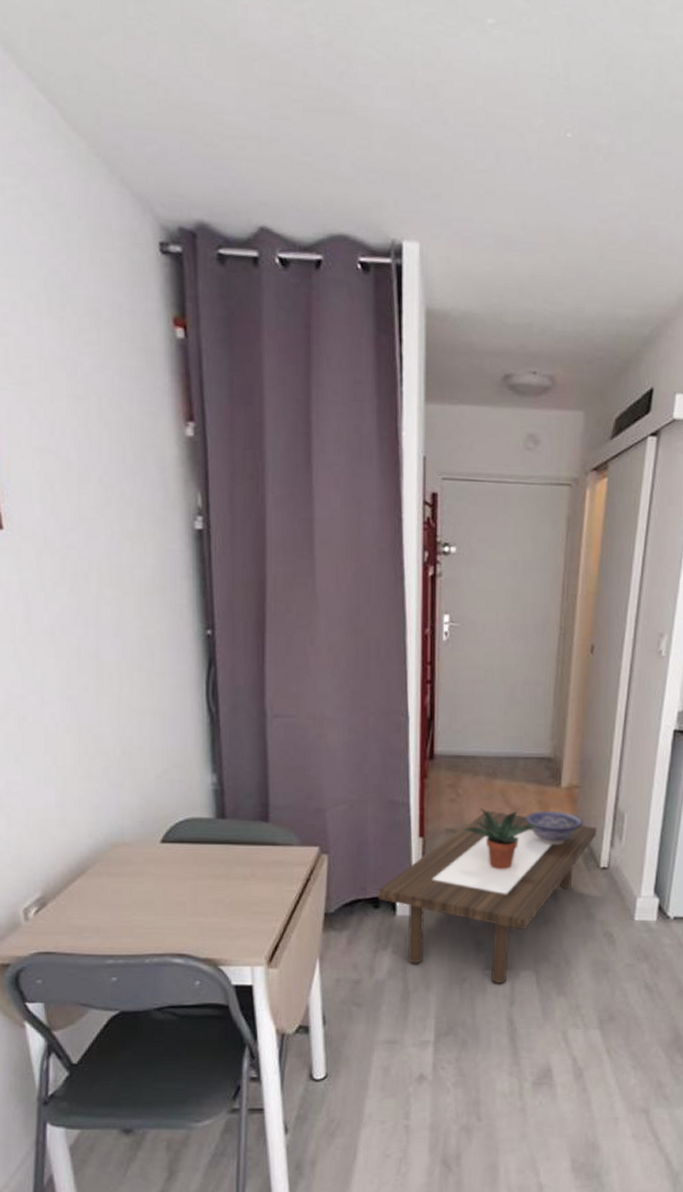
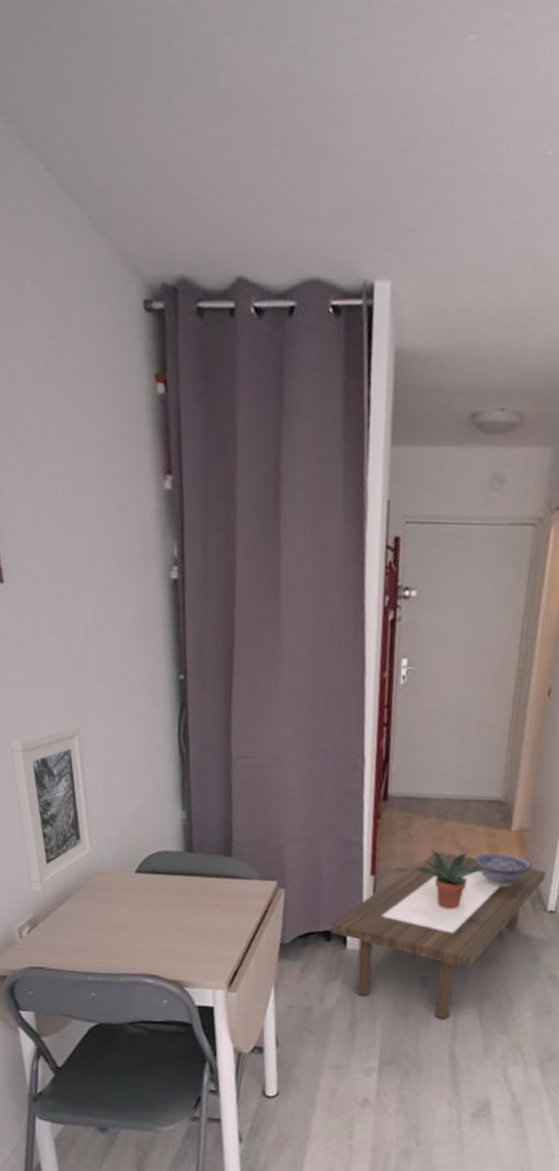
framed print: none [12,683,112,868] -> present [10,725,94,892]

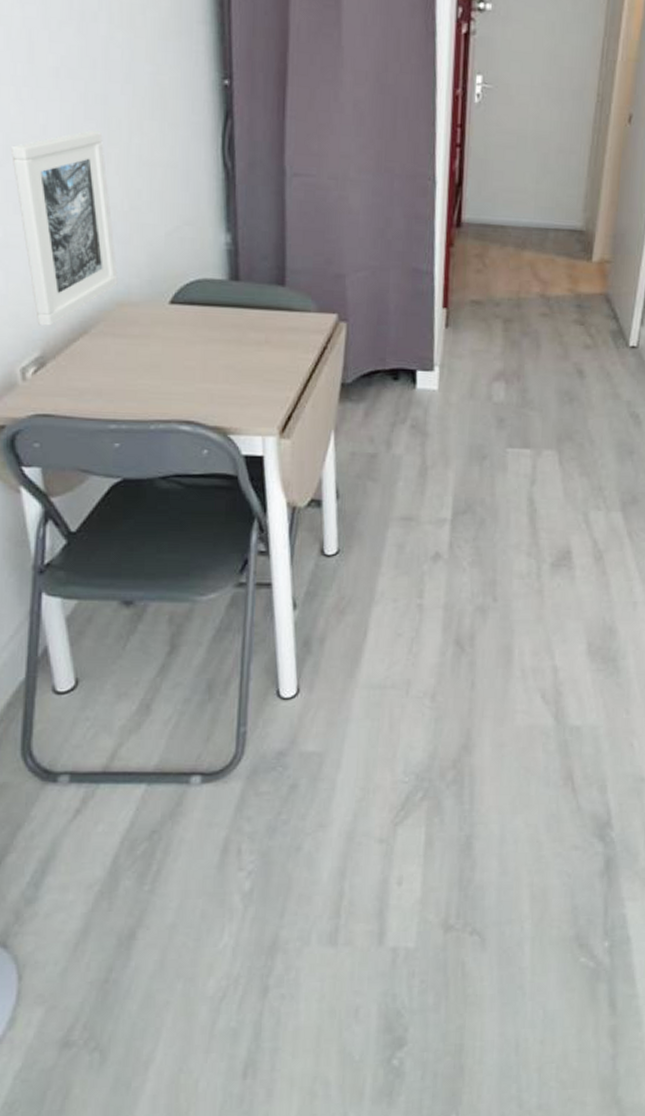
coffee table: present [330,851,545,1018] -> none [398,282,627,462]
potted plant: present [413,849,489,910] -> none [489,280,569,345]
decorative bowl: present [474,853,532,887] -> none [554,285,613,321]

